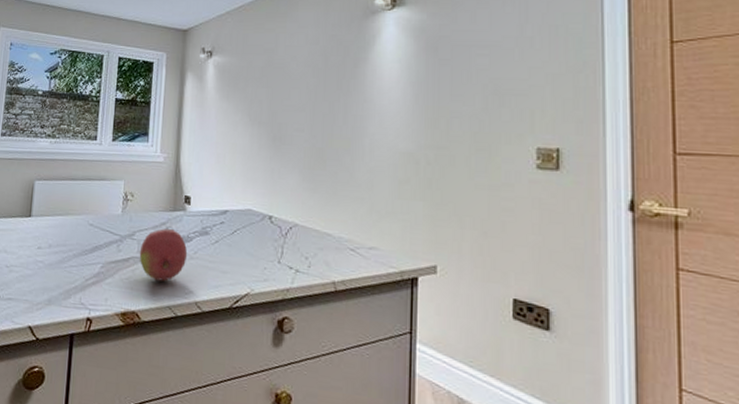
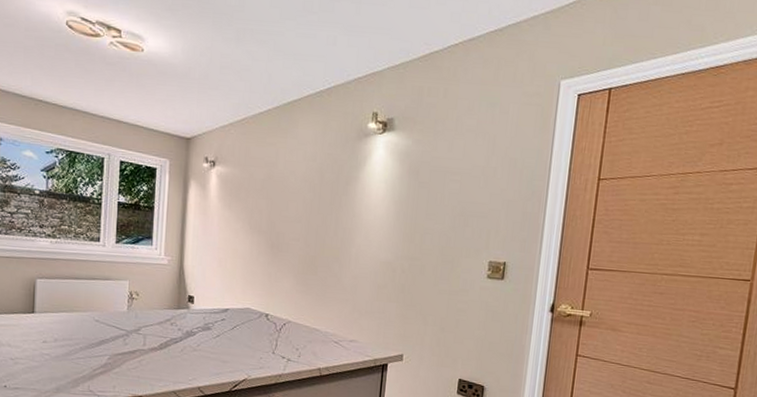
fruit: present [139,228,188,281] -> none [145,324,191,370]

